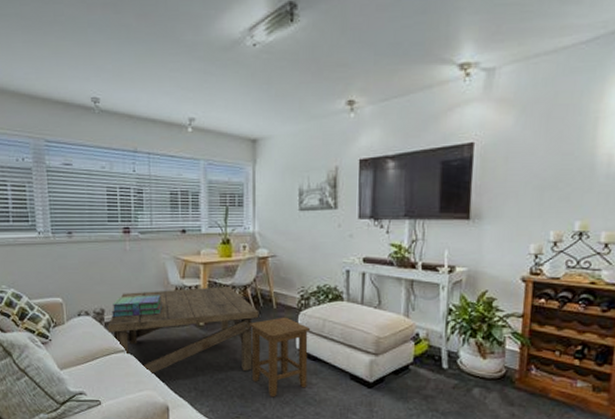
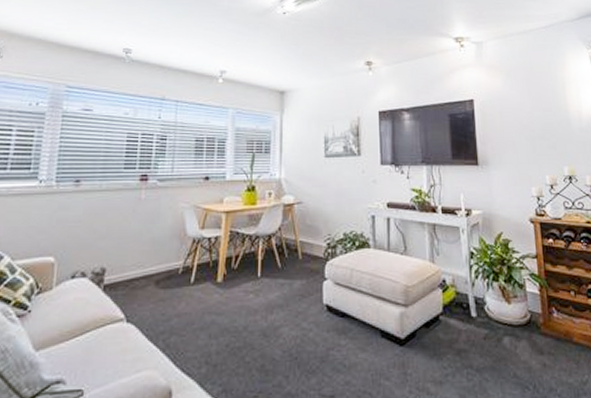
coffee table: present [107,286,259,375] -> none [106,237,284,349]
stack of books: present [112,295,163,318] -> none [114,249,177,279]
stool: present [248,317,311,398] -> none [272,268,338,367]

